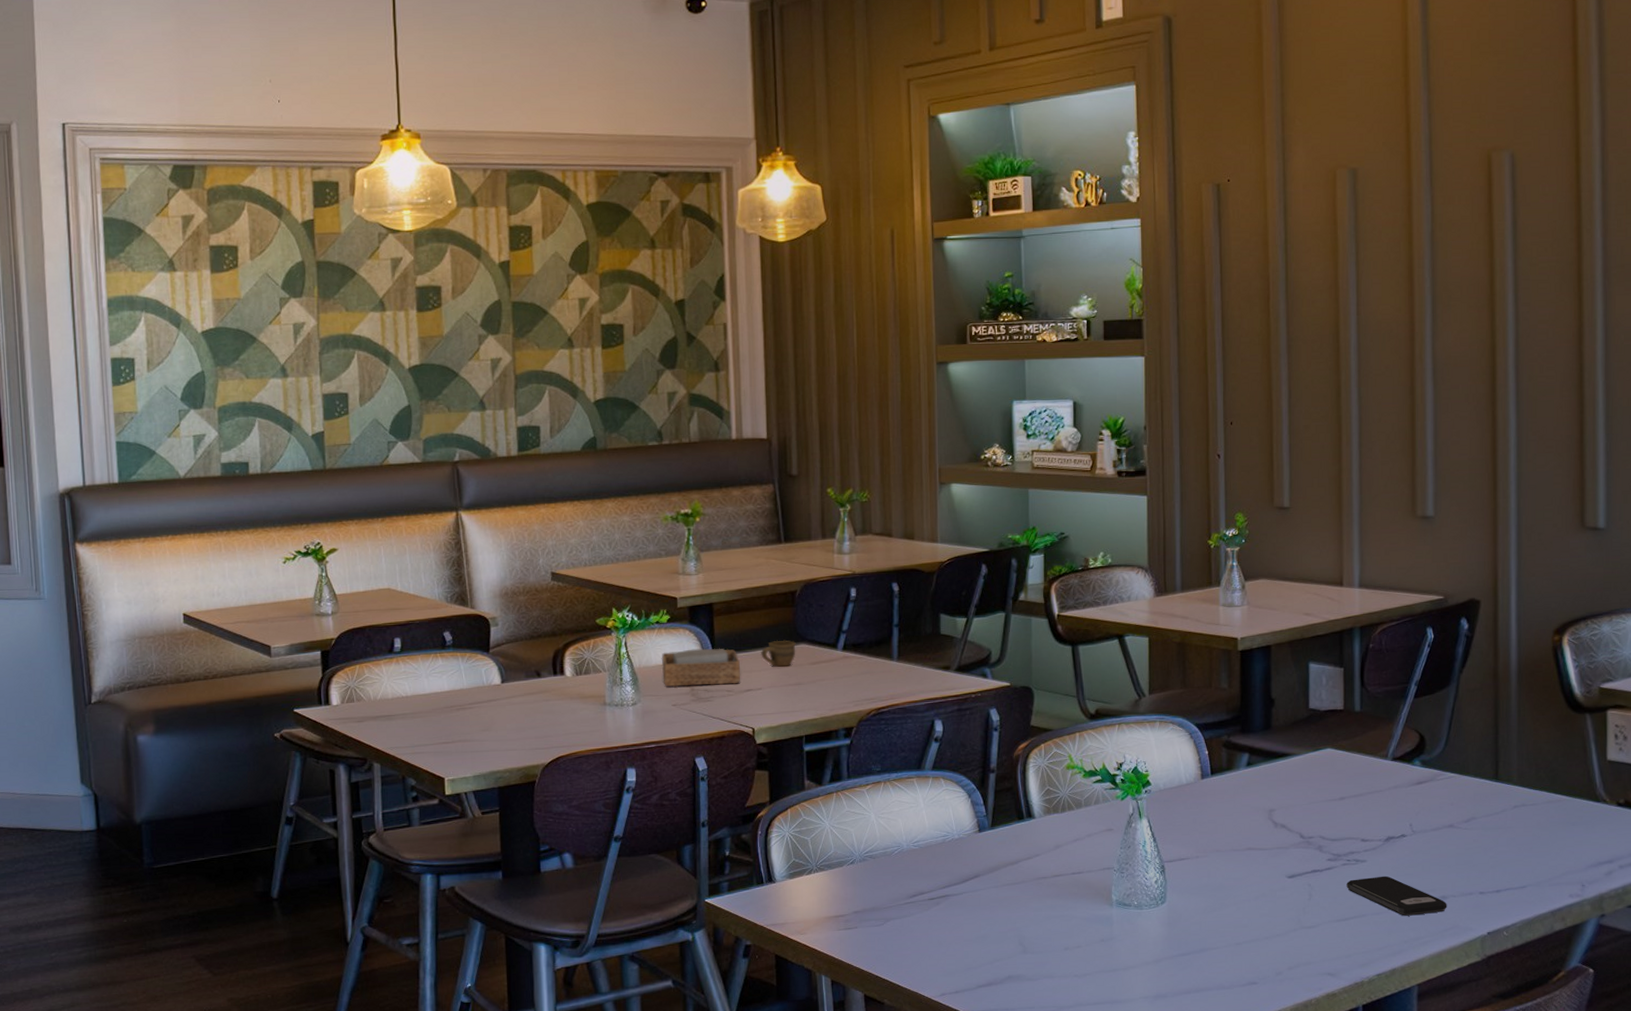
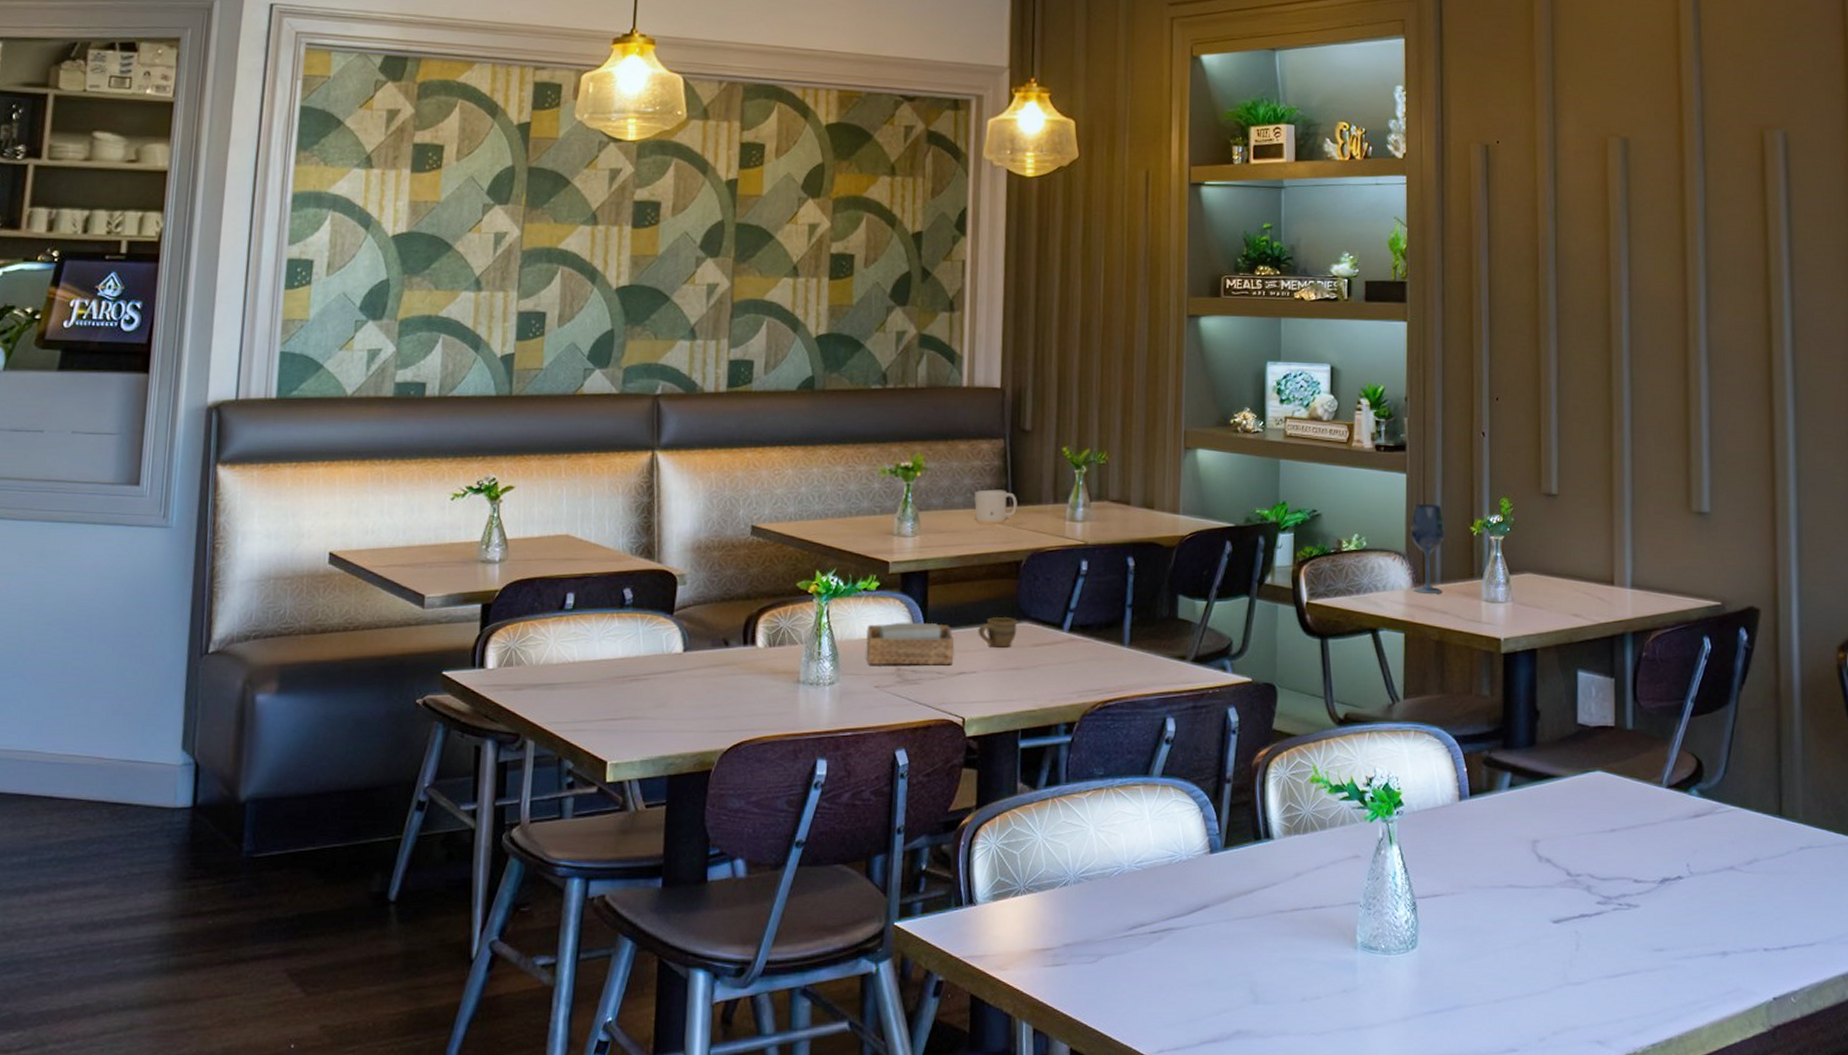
mug: none [750,529,789,562] -> present [974,489,1017,525]
wineglass: none [1152,522,1184,603] -> present [1411,504,1445,595]
phone: present [1346,875,1447,916] -> none [1617,924,1729,974]

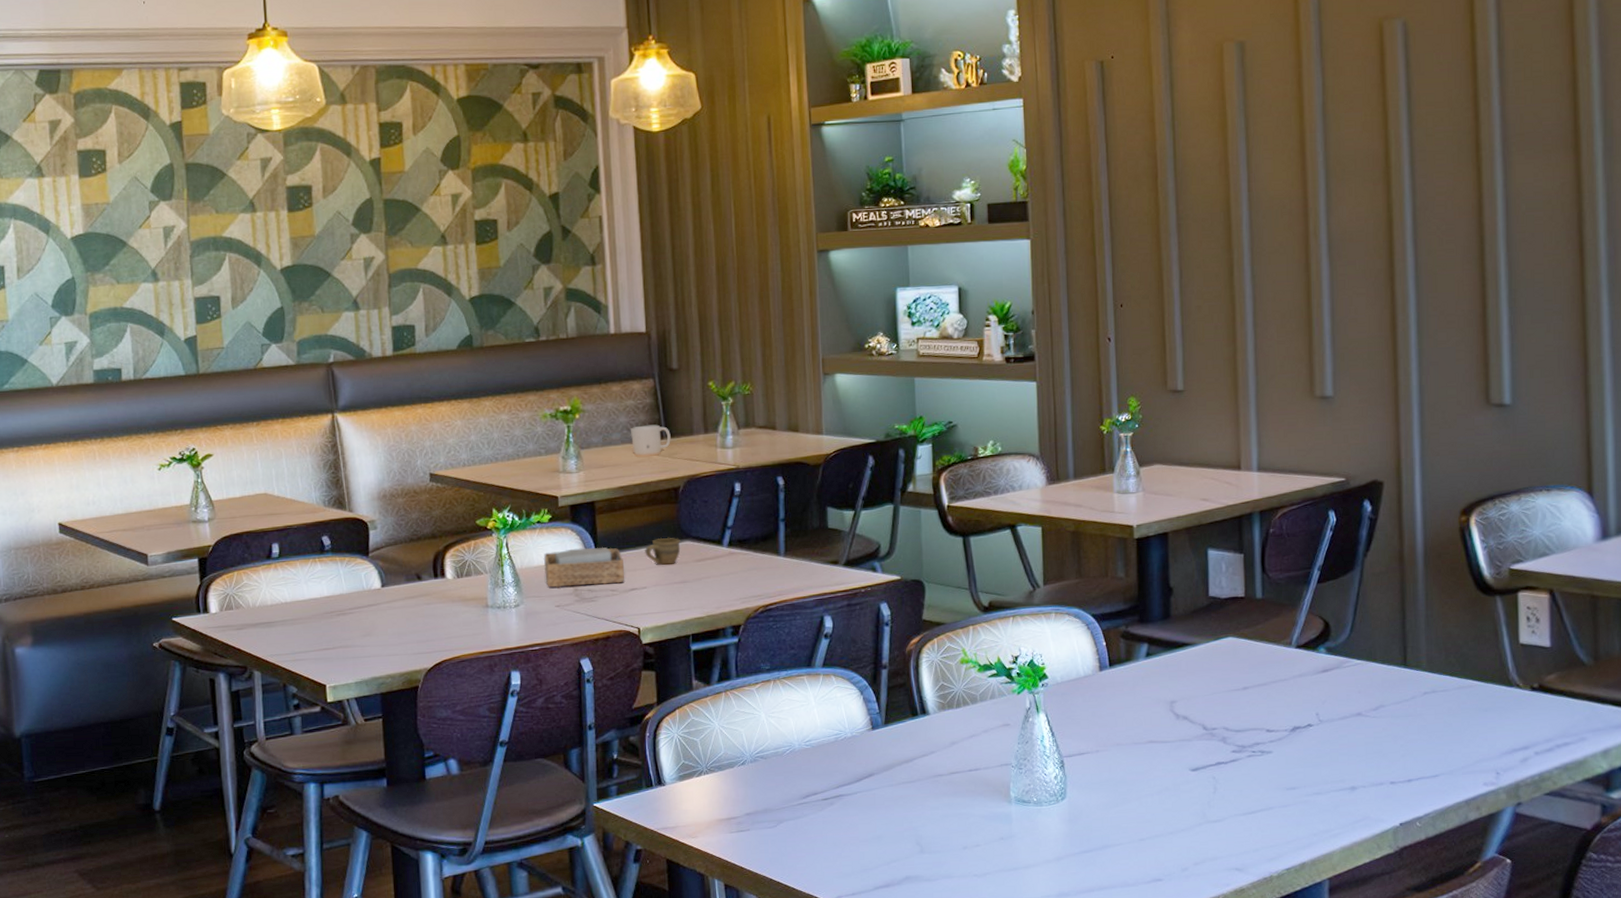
wineglass: present [1411,504,1445,595] -> none [1043,408,1076,491]

